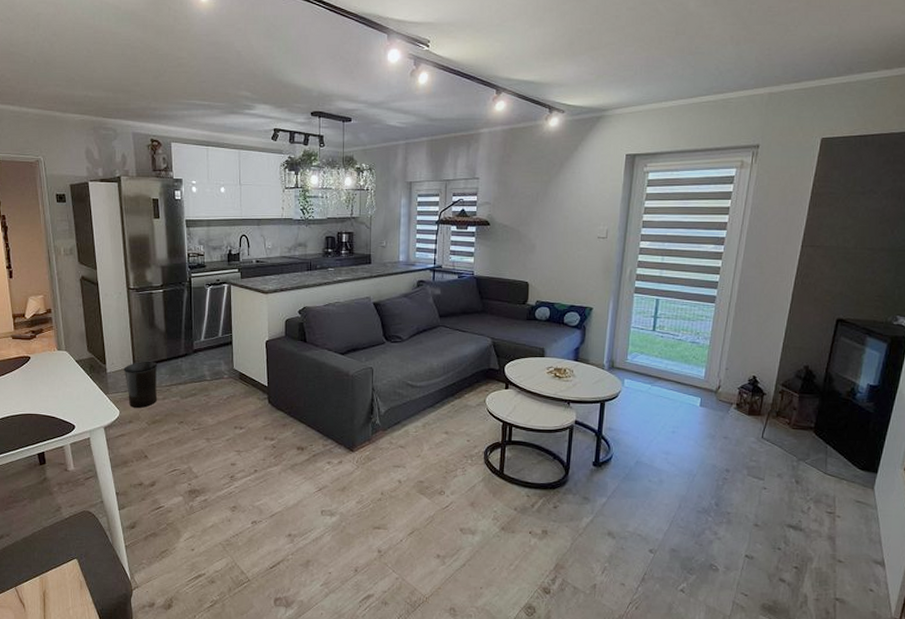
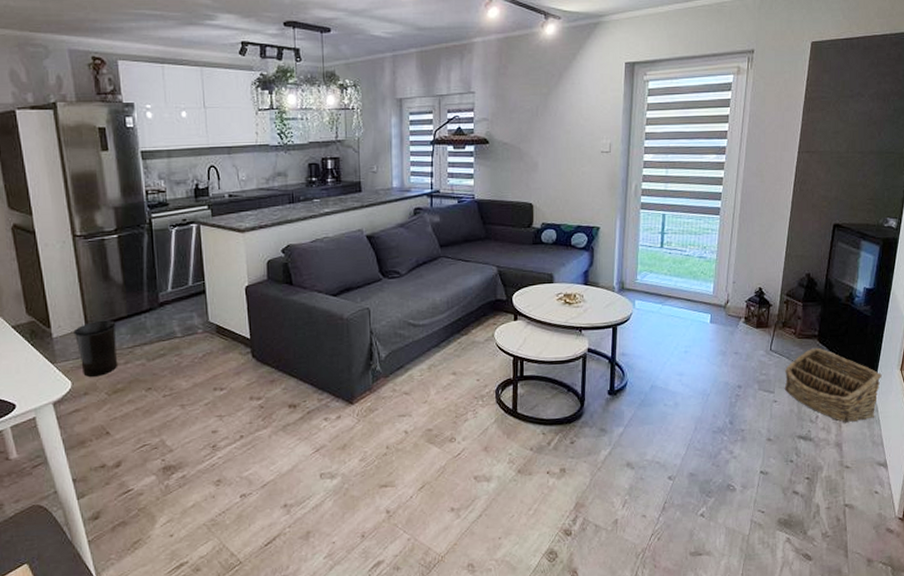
basket: none [775,439,884,517] -> present [784,347,882,422]

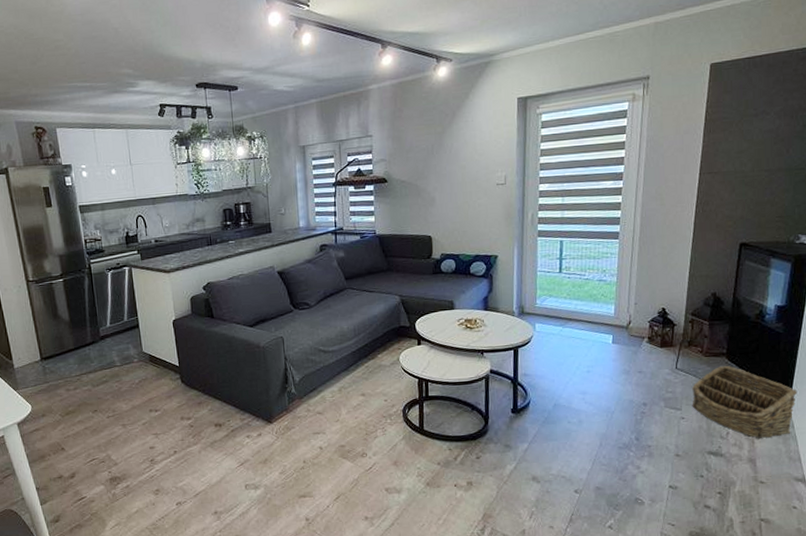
waste bin: present [73,320,118,377] -> none [31,352,69,401]

